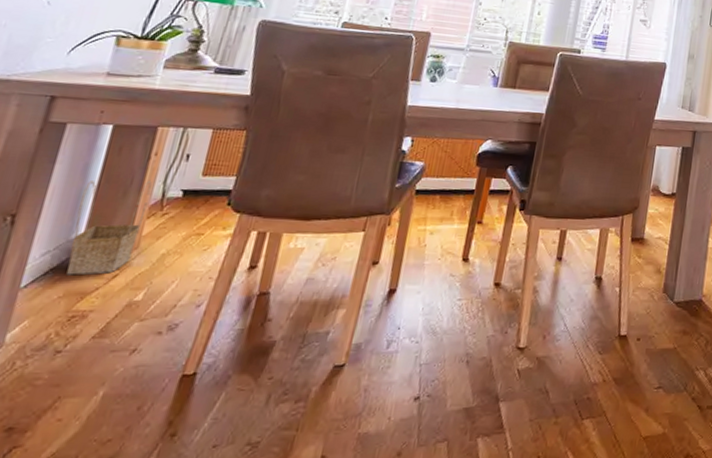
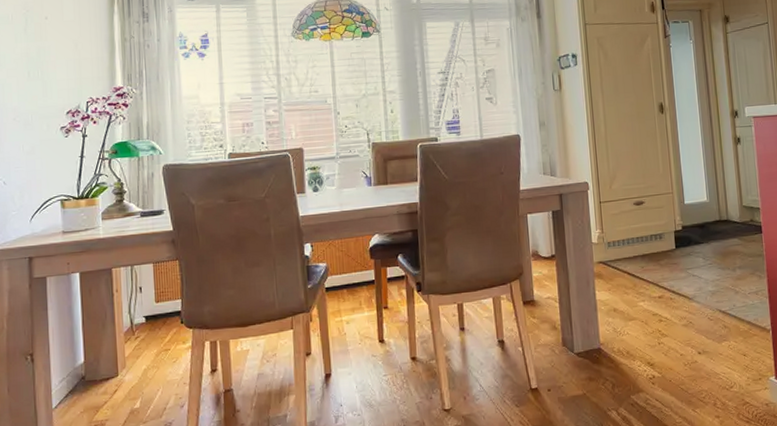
basket: present [66,180,152,276] -> none [74,312,123,395]

